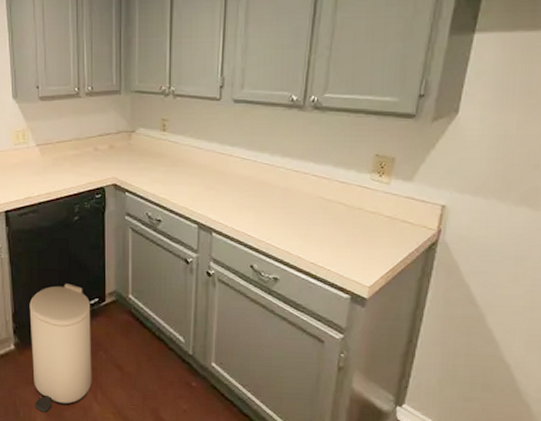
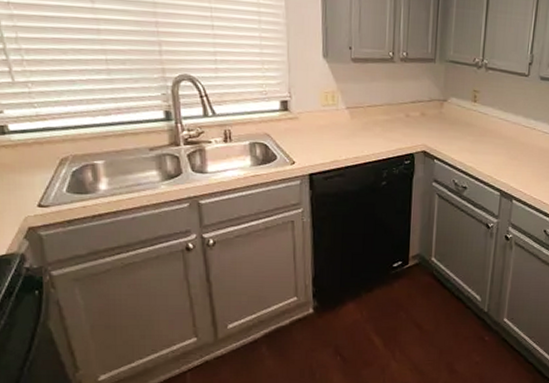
pedal bin: present [29,283,92,413] -> none [331,247,394,373]

